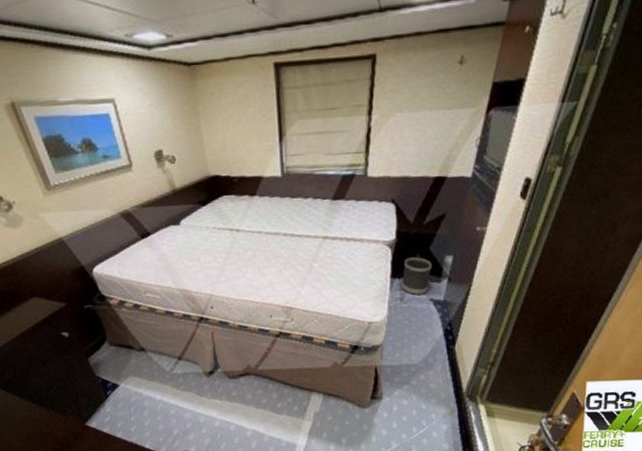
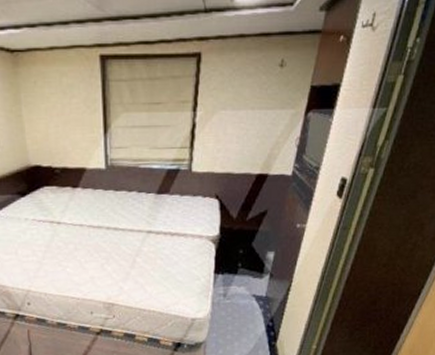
wastebasket: present [402,257,432,296] -> none [225,253,254,291]

